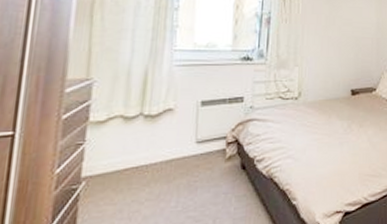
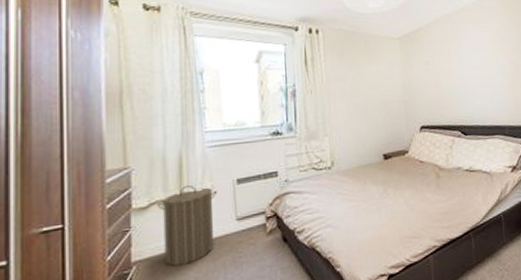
laundry hamper: none [115,103,180,185] -> present [156,185,218,267]

